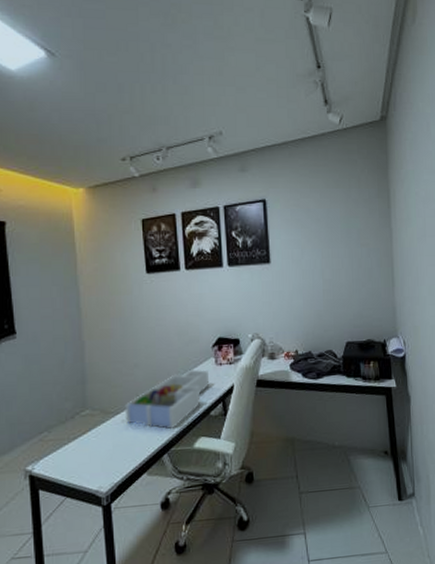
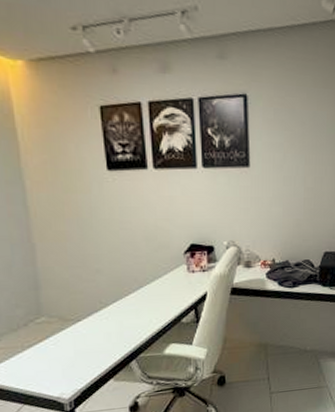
desk organizer: present [124,369,210,430] -> none [86,276,181,337]

